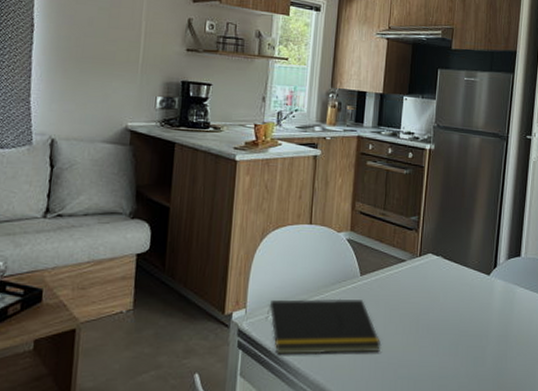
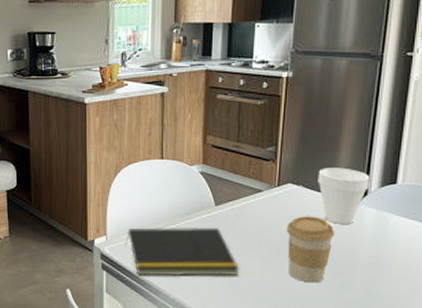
coffee cup: none [426,287,469,358] -> present [286,216,335,283]
cup: none [455,239,499,296] -> present [318,168,370,224]

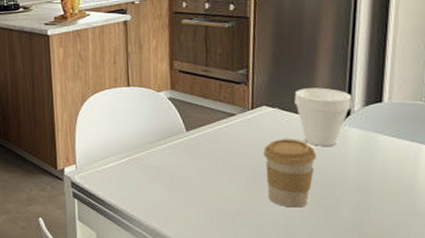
notepad: present [125,227,240,276] -> none [95,153,216,203]

